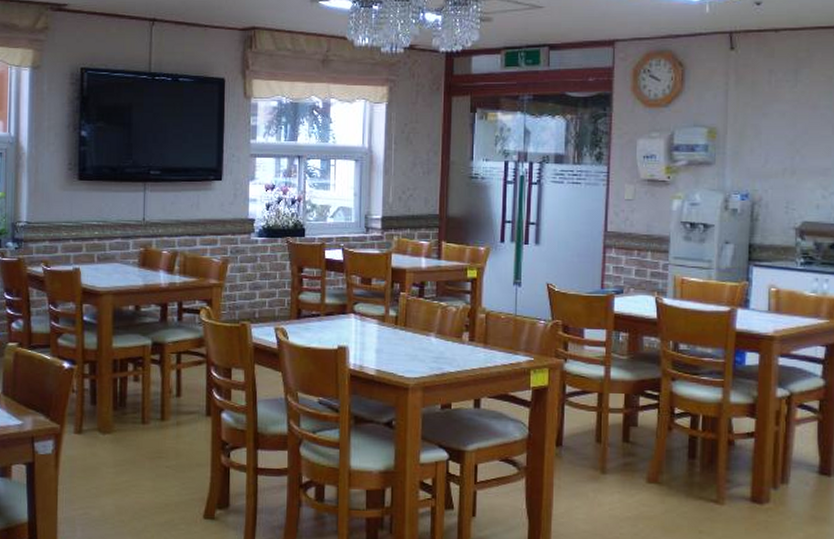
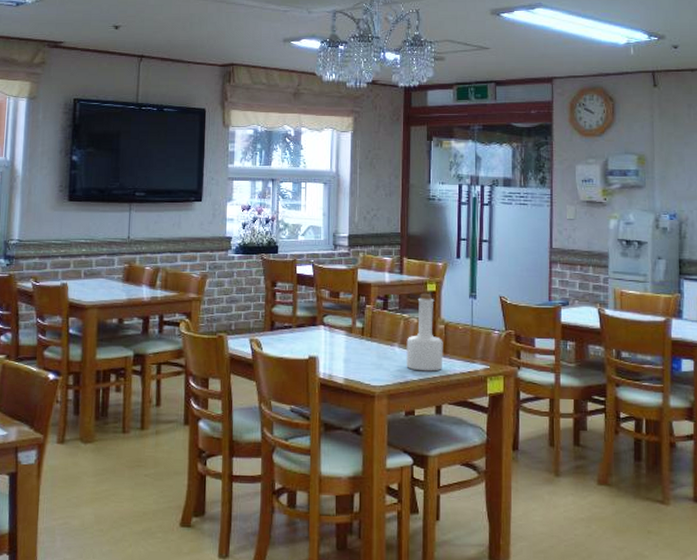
bottle: none [443,281,484,363] -> present [406,294,443,372]

